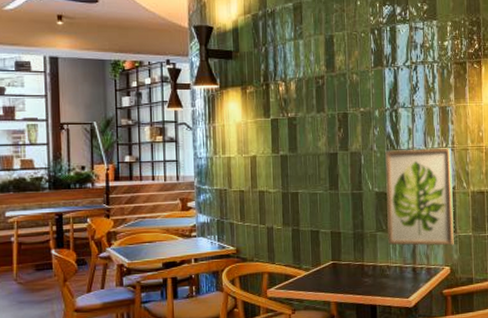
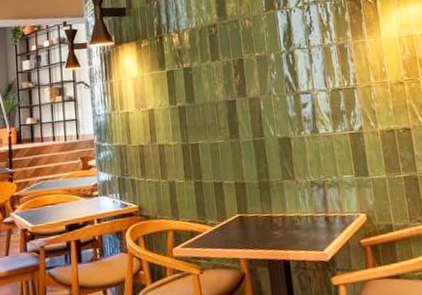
wall art: present [385,148,455,246] -> none [285,86,368,194]

